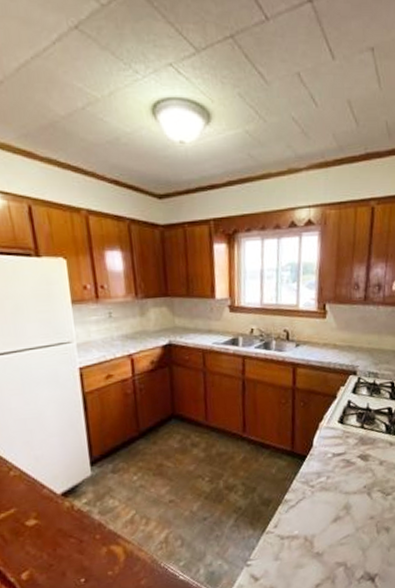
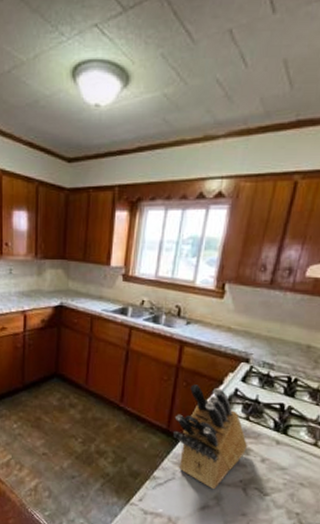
knife block: none [297,402,367,501] -> present [172,384,248,490]

